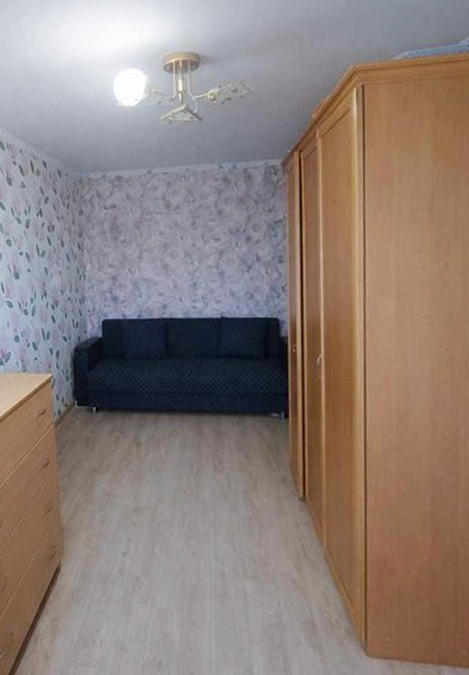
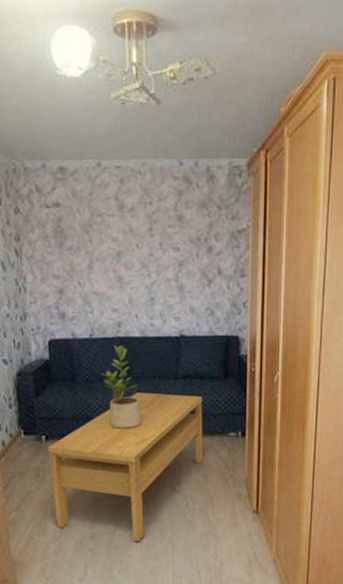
coffee table: none [98,370,246,521] -> present [48,392,203,542]
potted plant: none [147,326,186,404] -> present [101,346,143,428]

